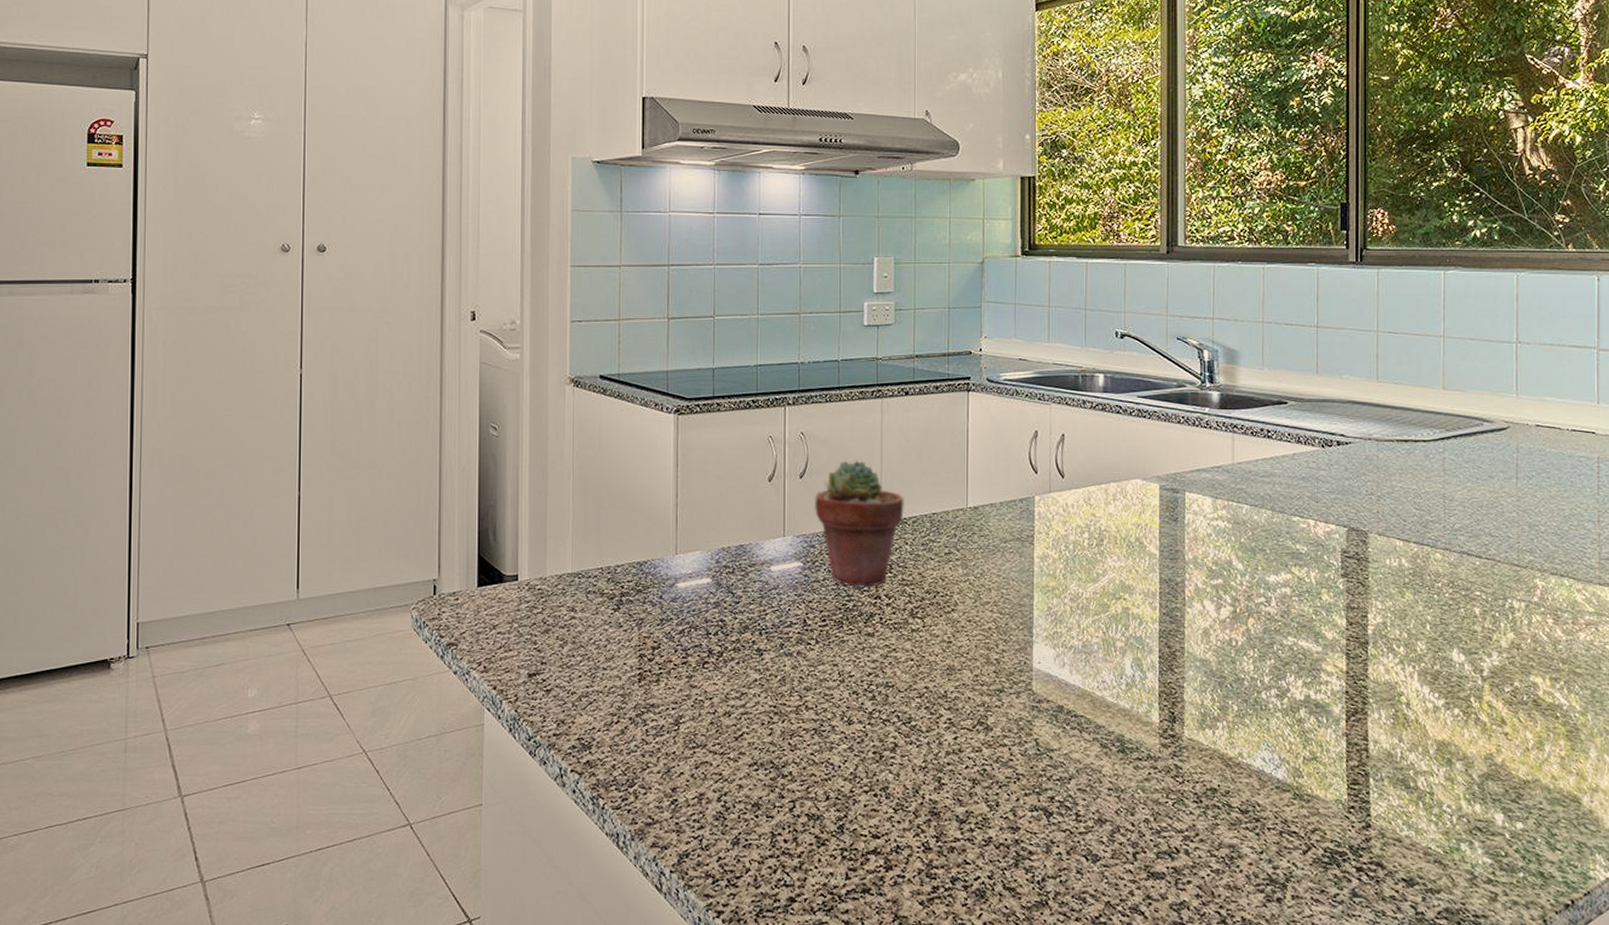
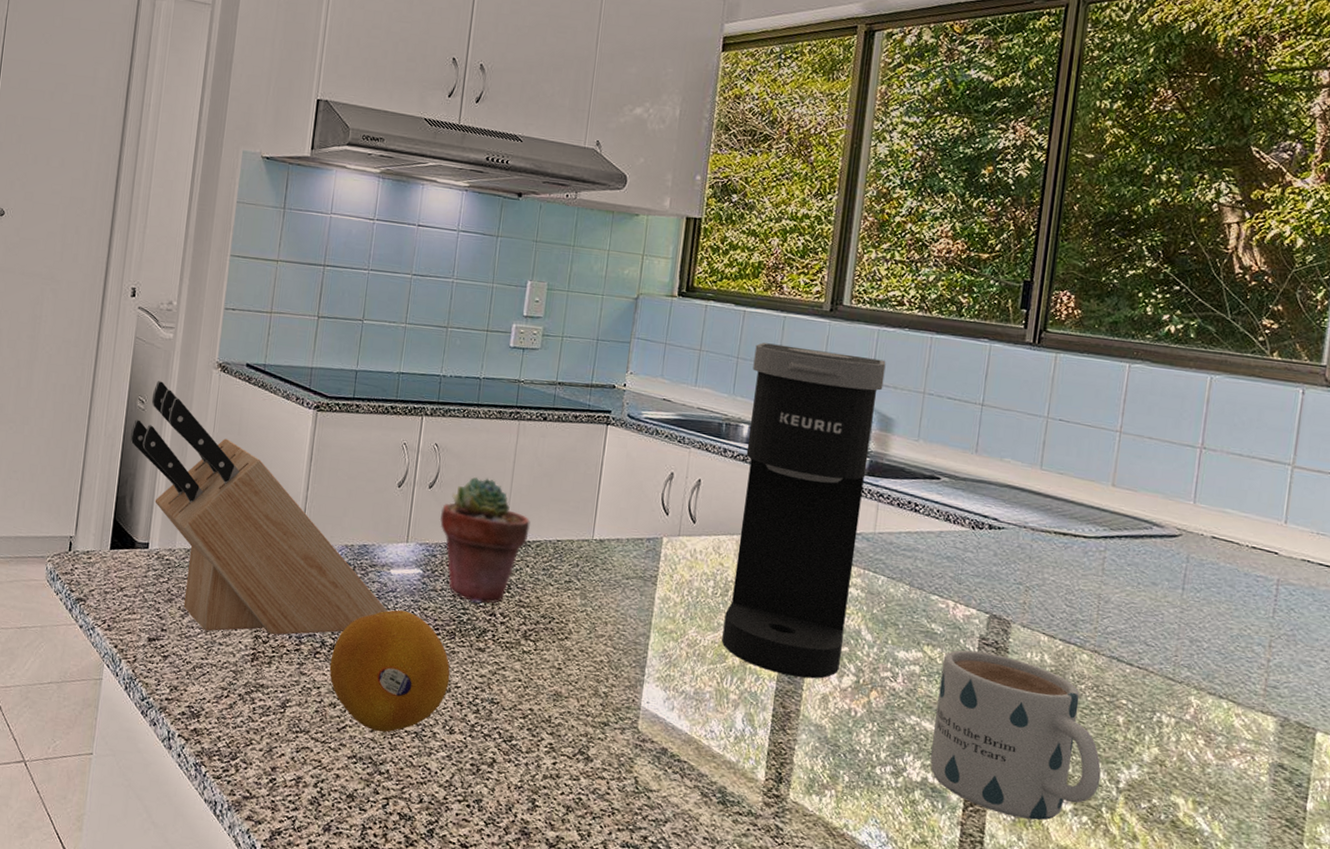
knife block: none [487,405,773,657] -> present [130,381,388,635]
fruit: none [720,606,842,733] -> present [329,610,451,732]
coffee maker: none [1101,292,1225,615] -> present [722,342,886,679]
mug: none [1311,565,1466,720] -> present [930,650,1101,820]

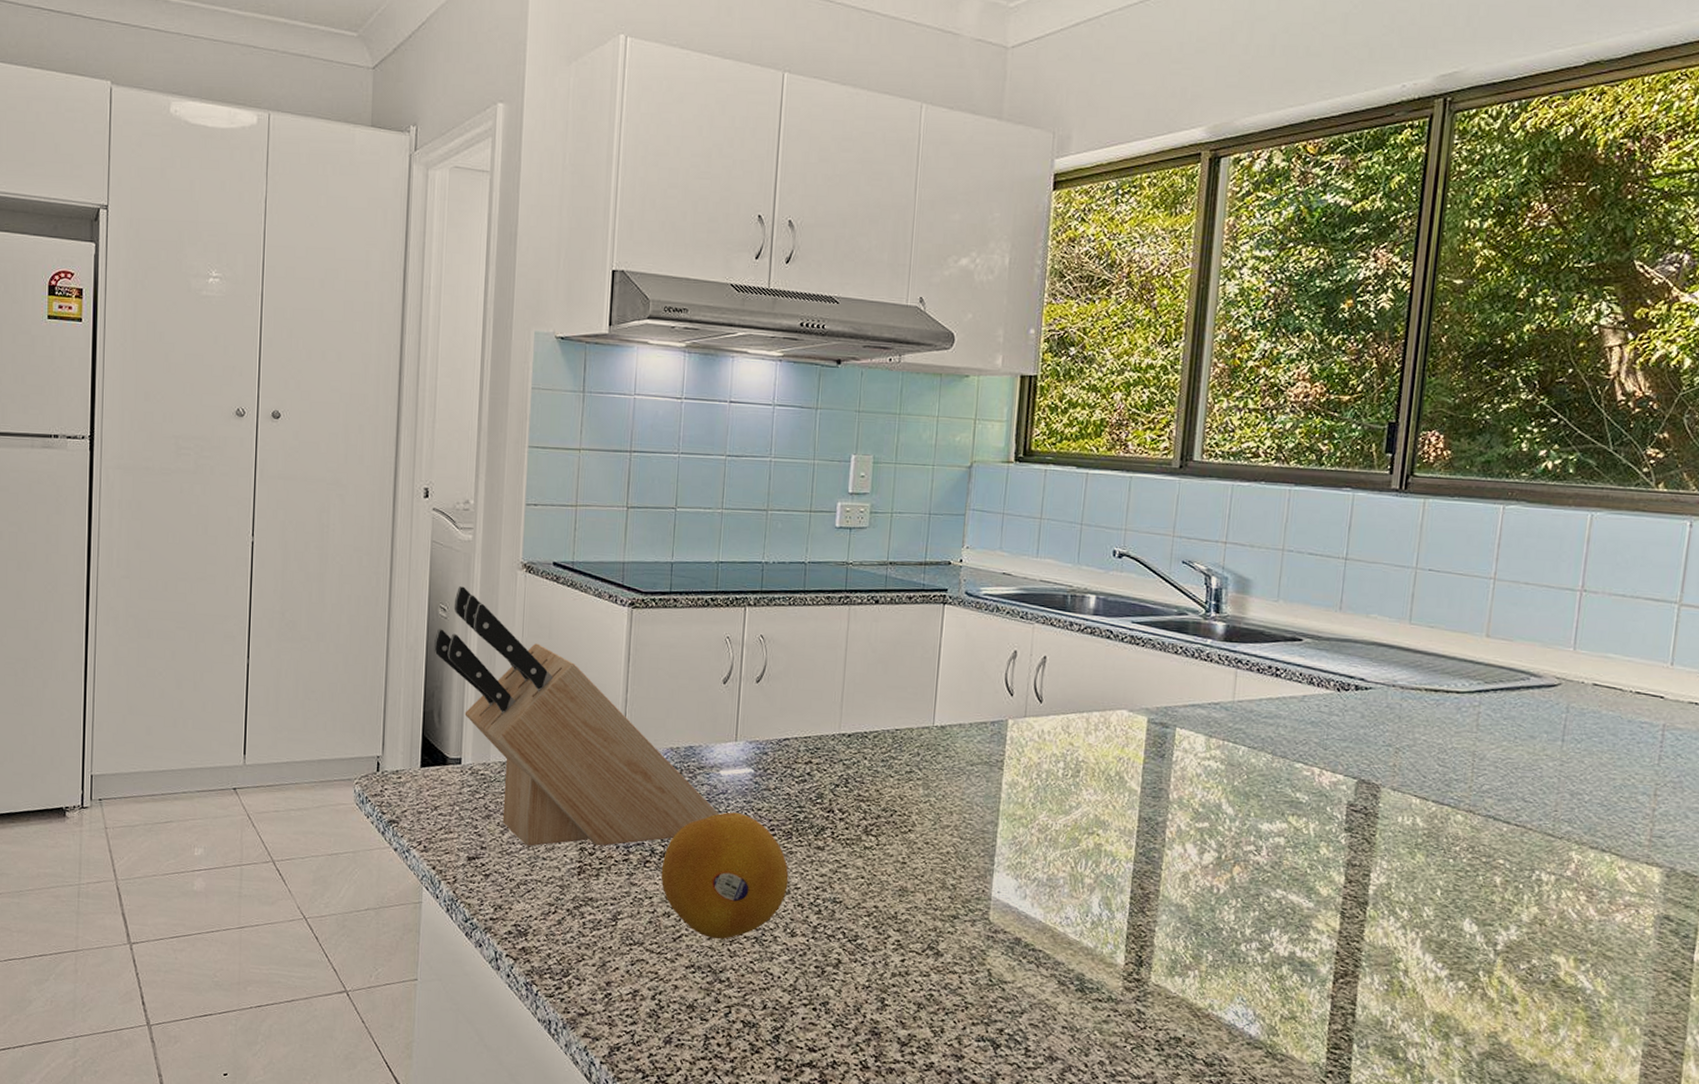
potted succulent: present [439,476,531,605] -> none [769,667,866,801]
coffee maker: present [722,342,886,679] -> none [1074,506,1242,857]
mug: present [930,650,1101,820] -> none [1298,818,1478,988]

